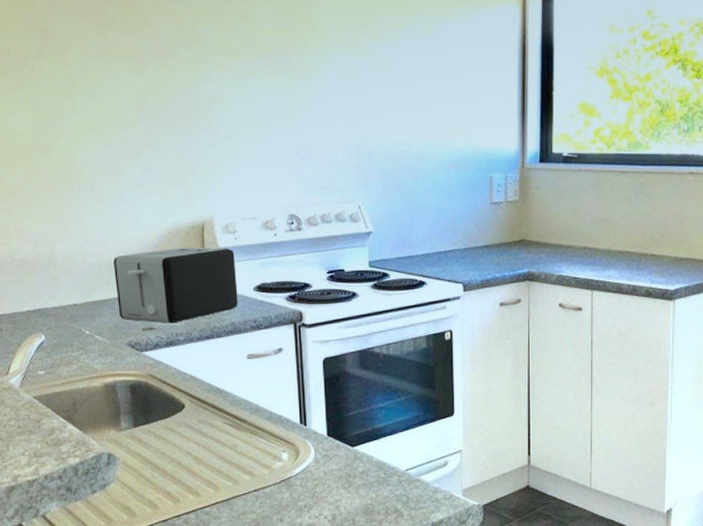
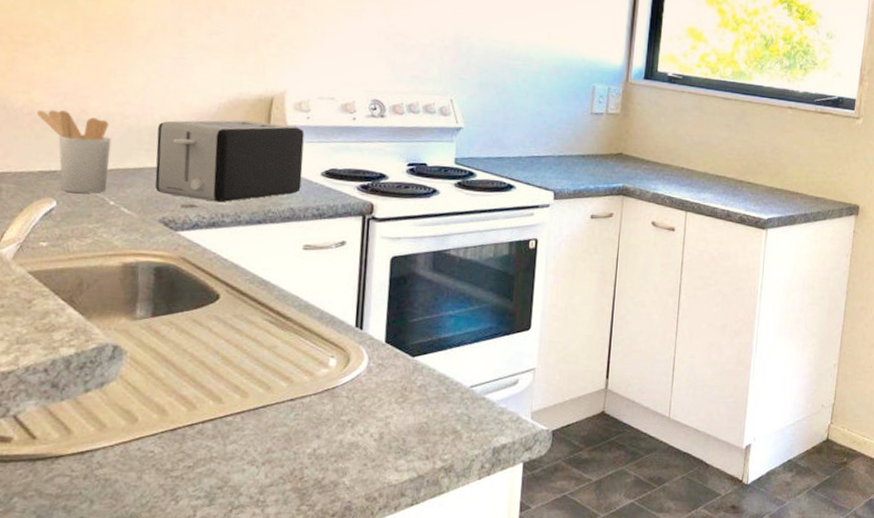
utensil holder: none [16,256,81,326] -> present [36,110,112,193]

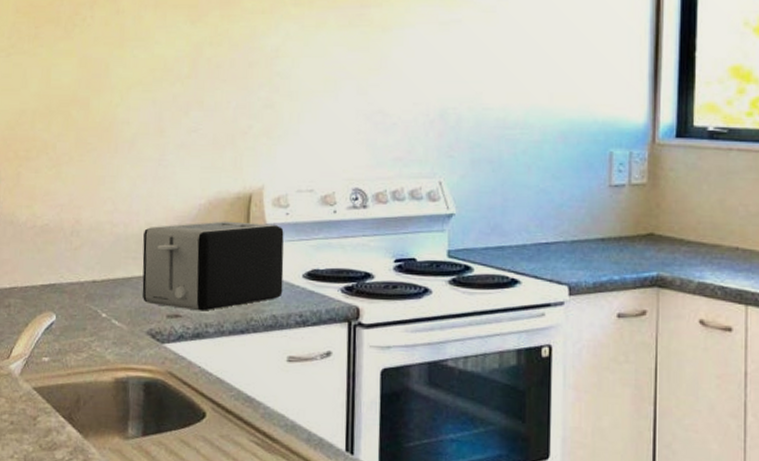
utensil holder: present [36,110,112,193] -> none [38,222,103,306]

